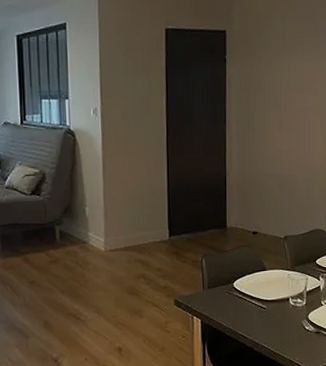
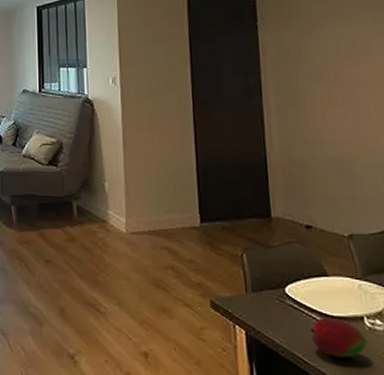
fruit: none [249,302,290,331] -> present [309,318,367,358]

